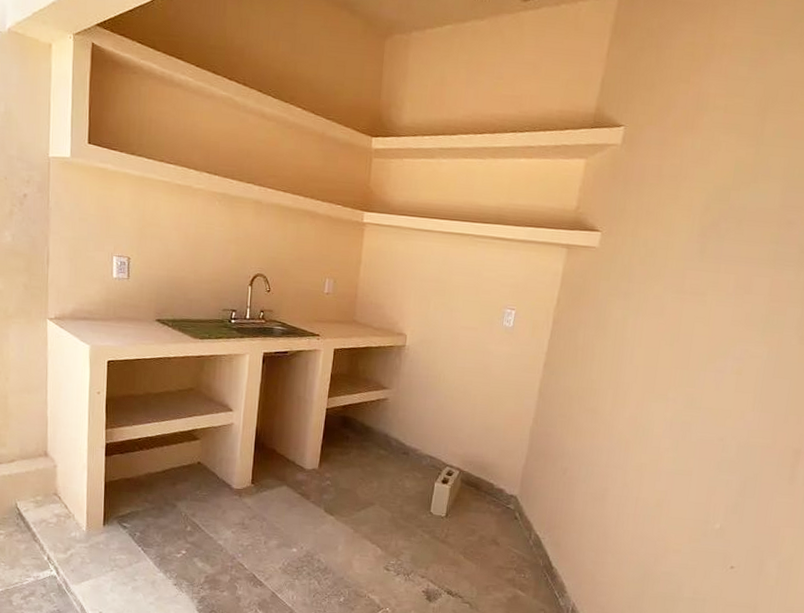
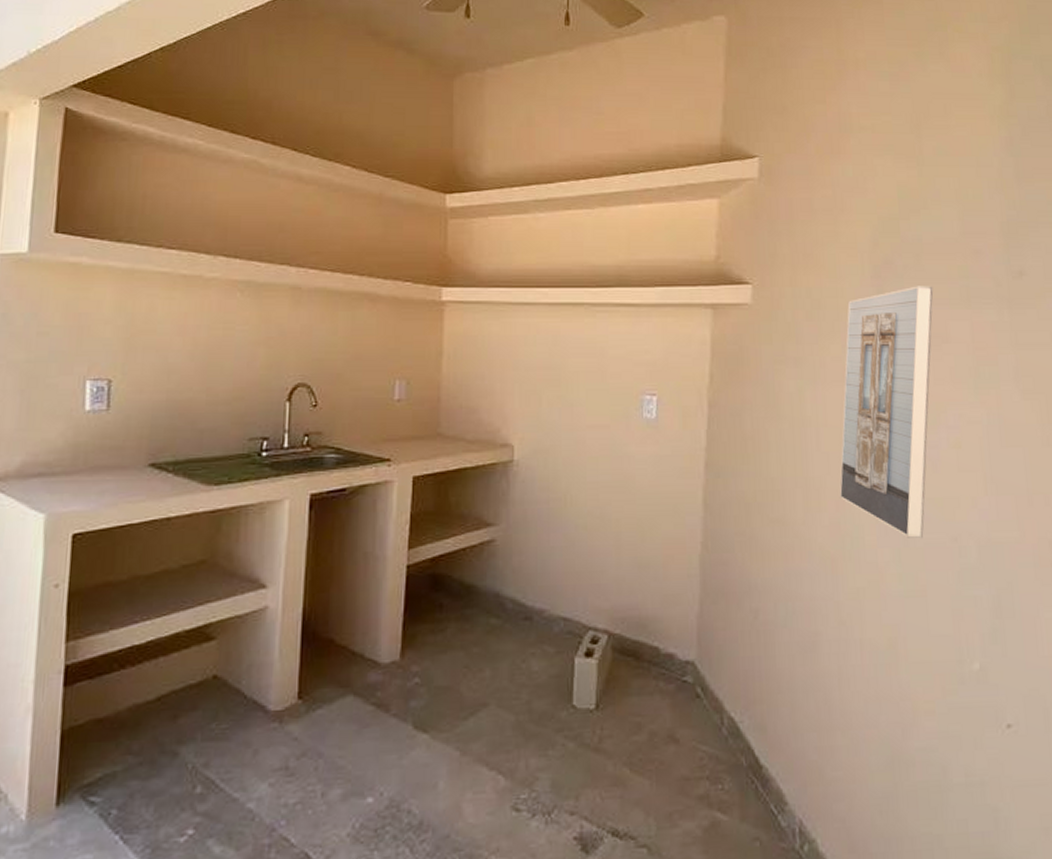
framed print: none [640,246,747,436] -> present [839,286,934,539]

